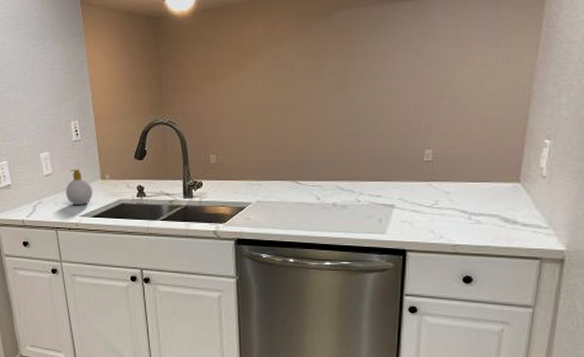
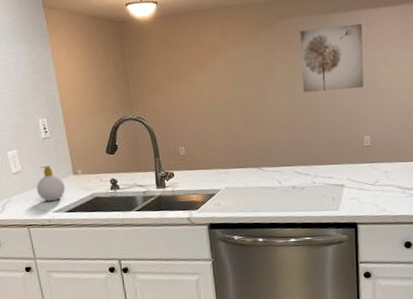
wall art: none [354,14,436,97] -> present [300,24,364,93]

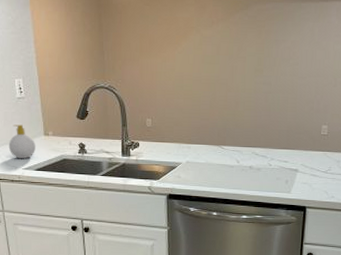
wall art: present [300,24,364,93] -> none [269,15,333,79]

